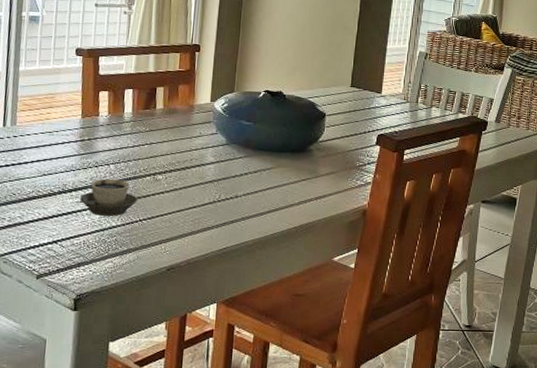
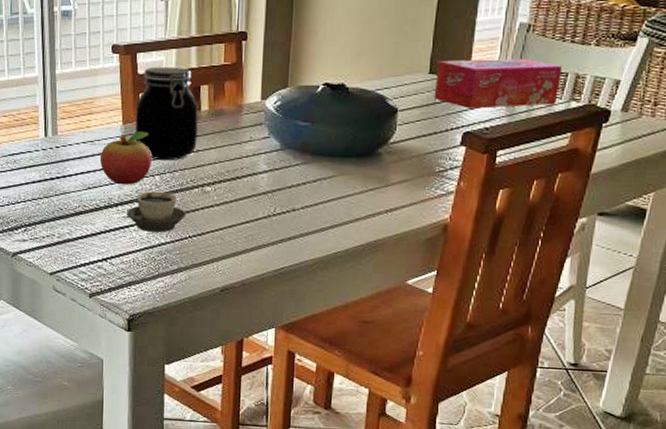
fruit: none [56,125,108,173] -> present [99,131,152,185]
jar: none [93,69,154,152] -> present [135,66,198,161]
tissue box: none [354,77,452,116] -> present [434,59,563,109]

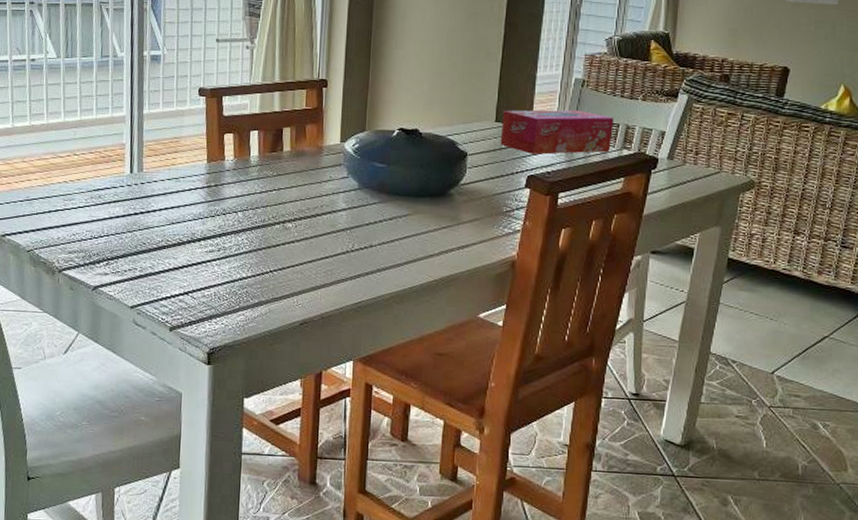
fruit: present [99,131,152,185] -> none [184,170,235,221]
cup: present [127,191,187,232] -> none [209,227,268,267]
jar: present [135,66,198,161] -> none [219,109,281,198]

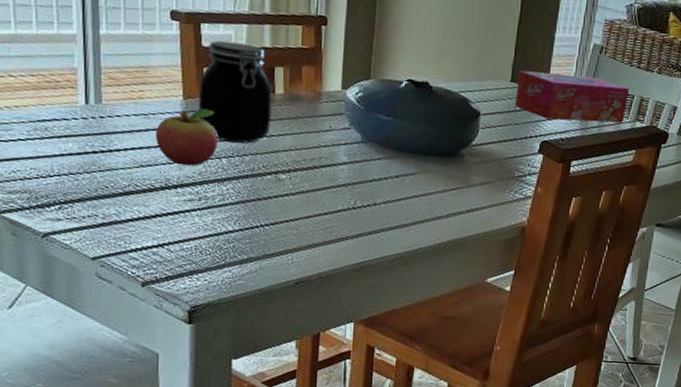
fruit: none [184,170,235,221] -> present [155,109,218,166]
jar: none [219,109,281,198] -> present [198,40,272,144]

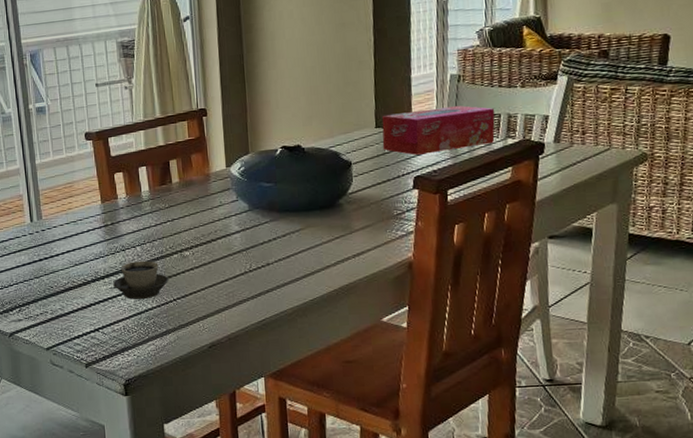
fruit: present [155,109,218,166] -> none [83,207,132,259]
cup: none [188,174,258,220] -> present [113,260,169,300]
jar: present [198,40,272,144] -> none [112,146,172,232]

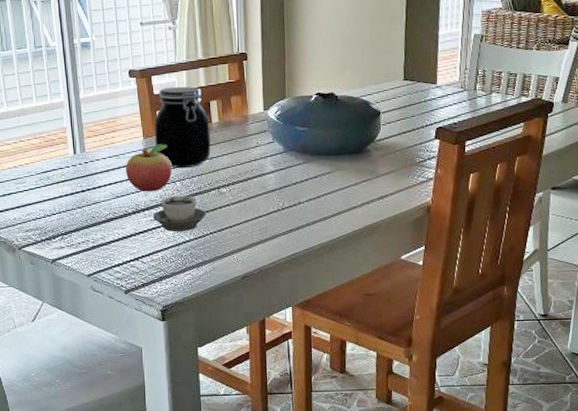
fruit: none [83,207,132,259] -> present [125,144,172,192]
jar: none [112,146,172,232] -> present [154,86,211,169]
tissue box: present [382,105,495,155] -> none [409,64,512,108]

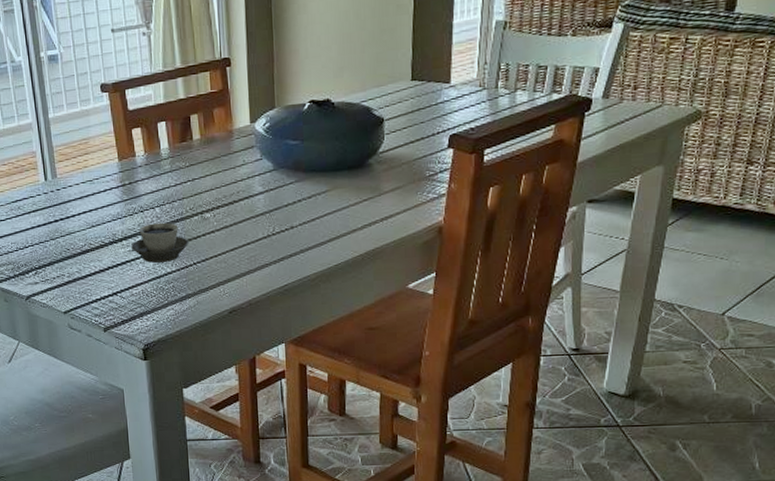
fruit: present [125,144,172,192] -> none [100,166,150,220]
jar: present [154,86,211,169] -> none [130,99,193,193]

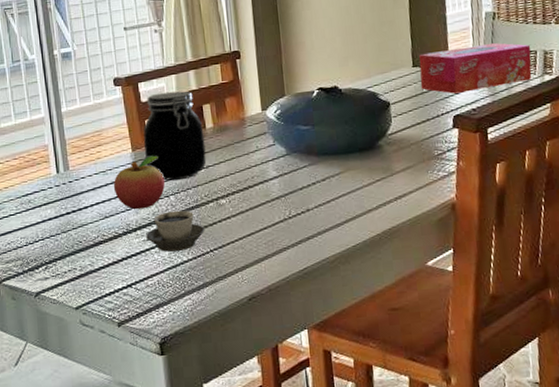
fruit: none [100,166,150,220] -> present [113,155,165,210]
jar: none [130,99,193,193] -> present [143,91,207,181]
tissue box: none [418,56,542,111] -> present [419,43,532,94]

